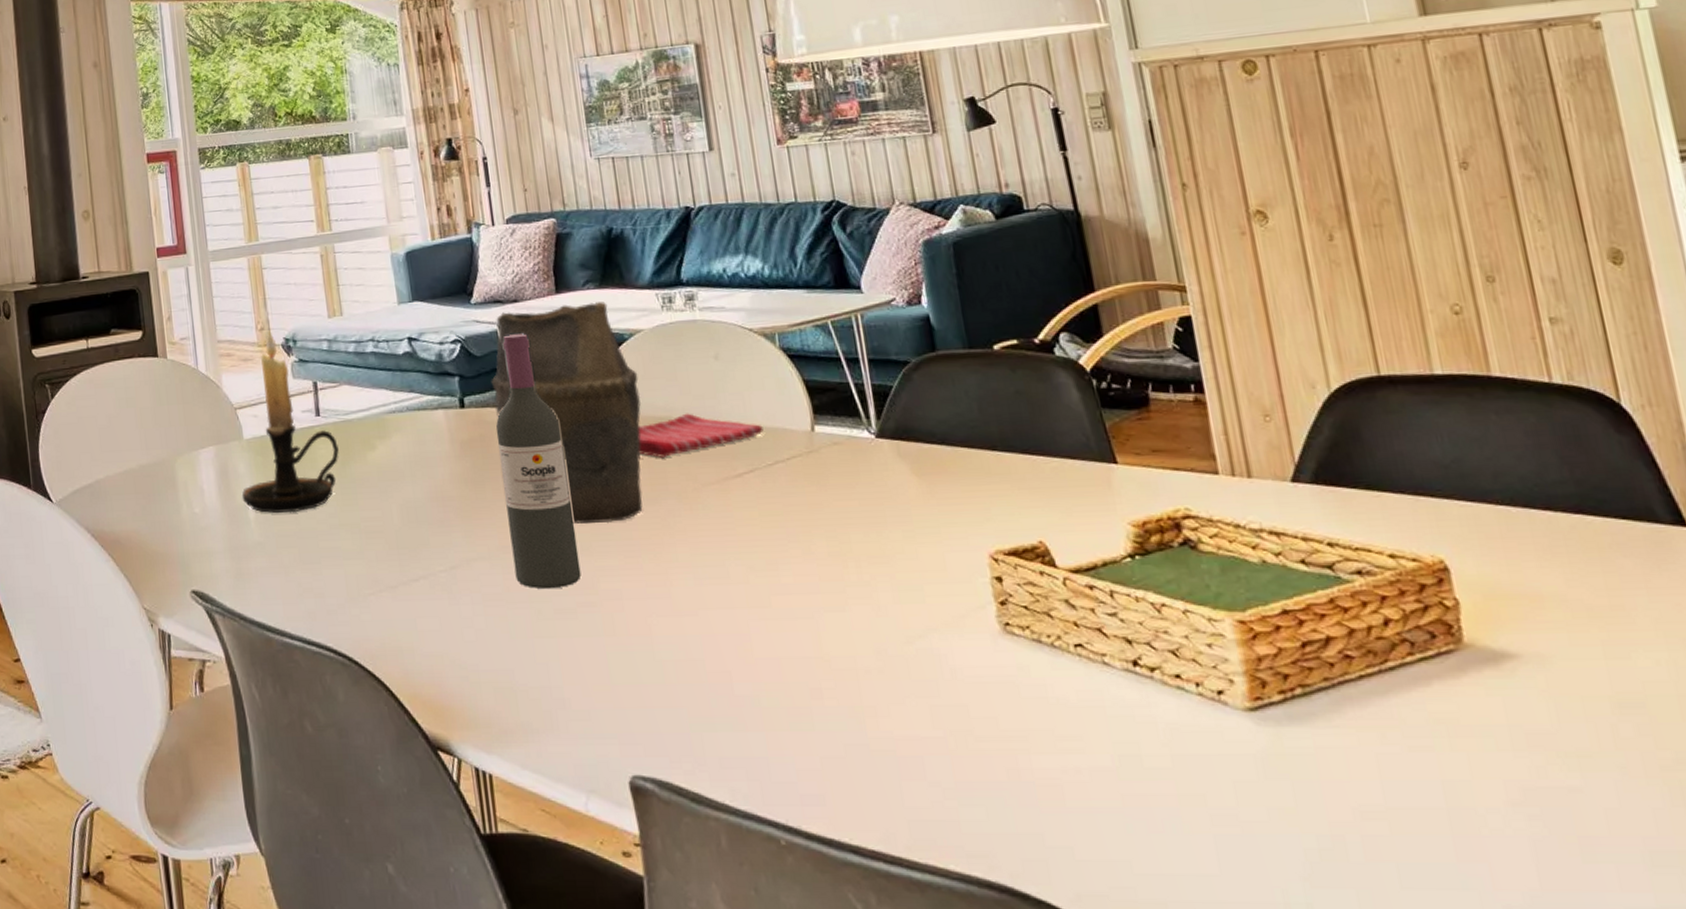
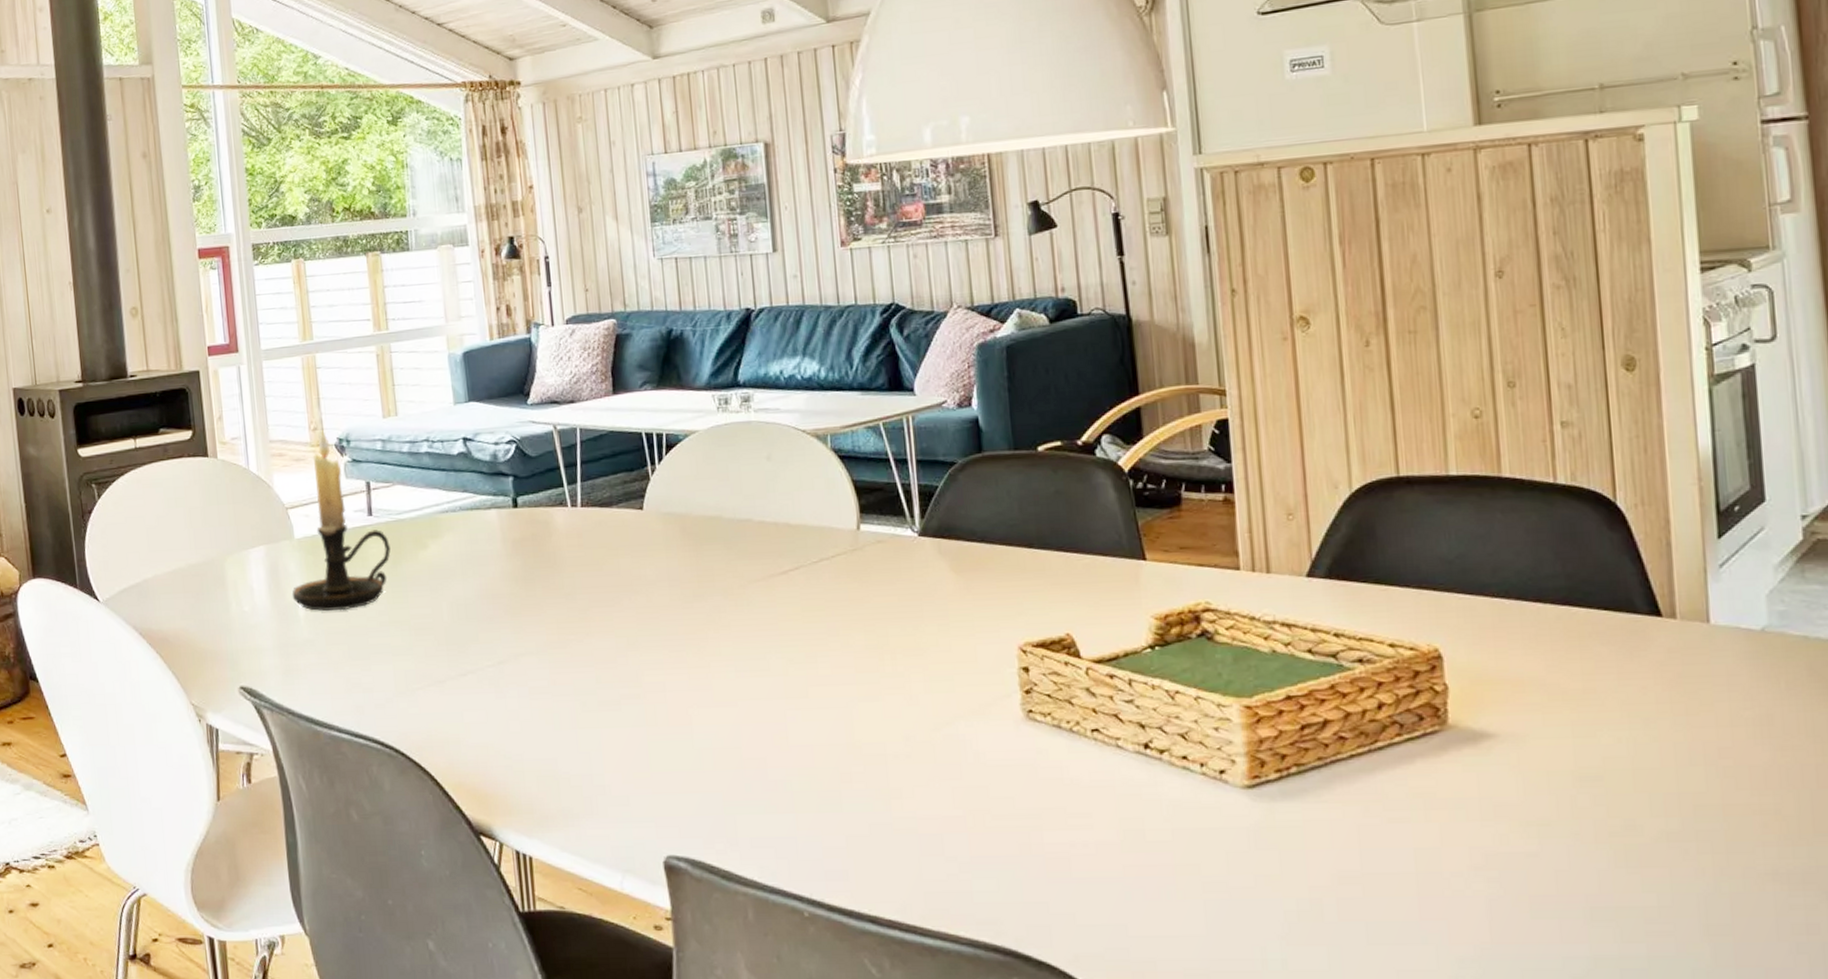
vase: present [491,302,643,524] -> none [545,403,693,620]
wine bottle: present [495,333,581,589] -> none [548,434,626,683]
dish towel: present [638,413,764,458] -> none [688,512,811,556]

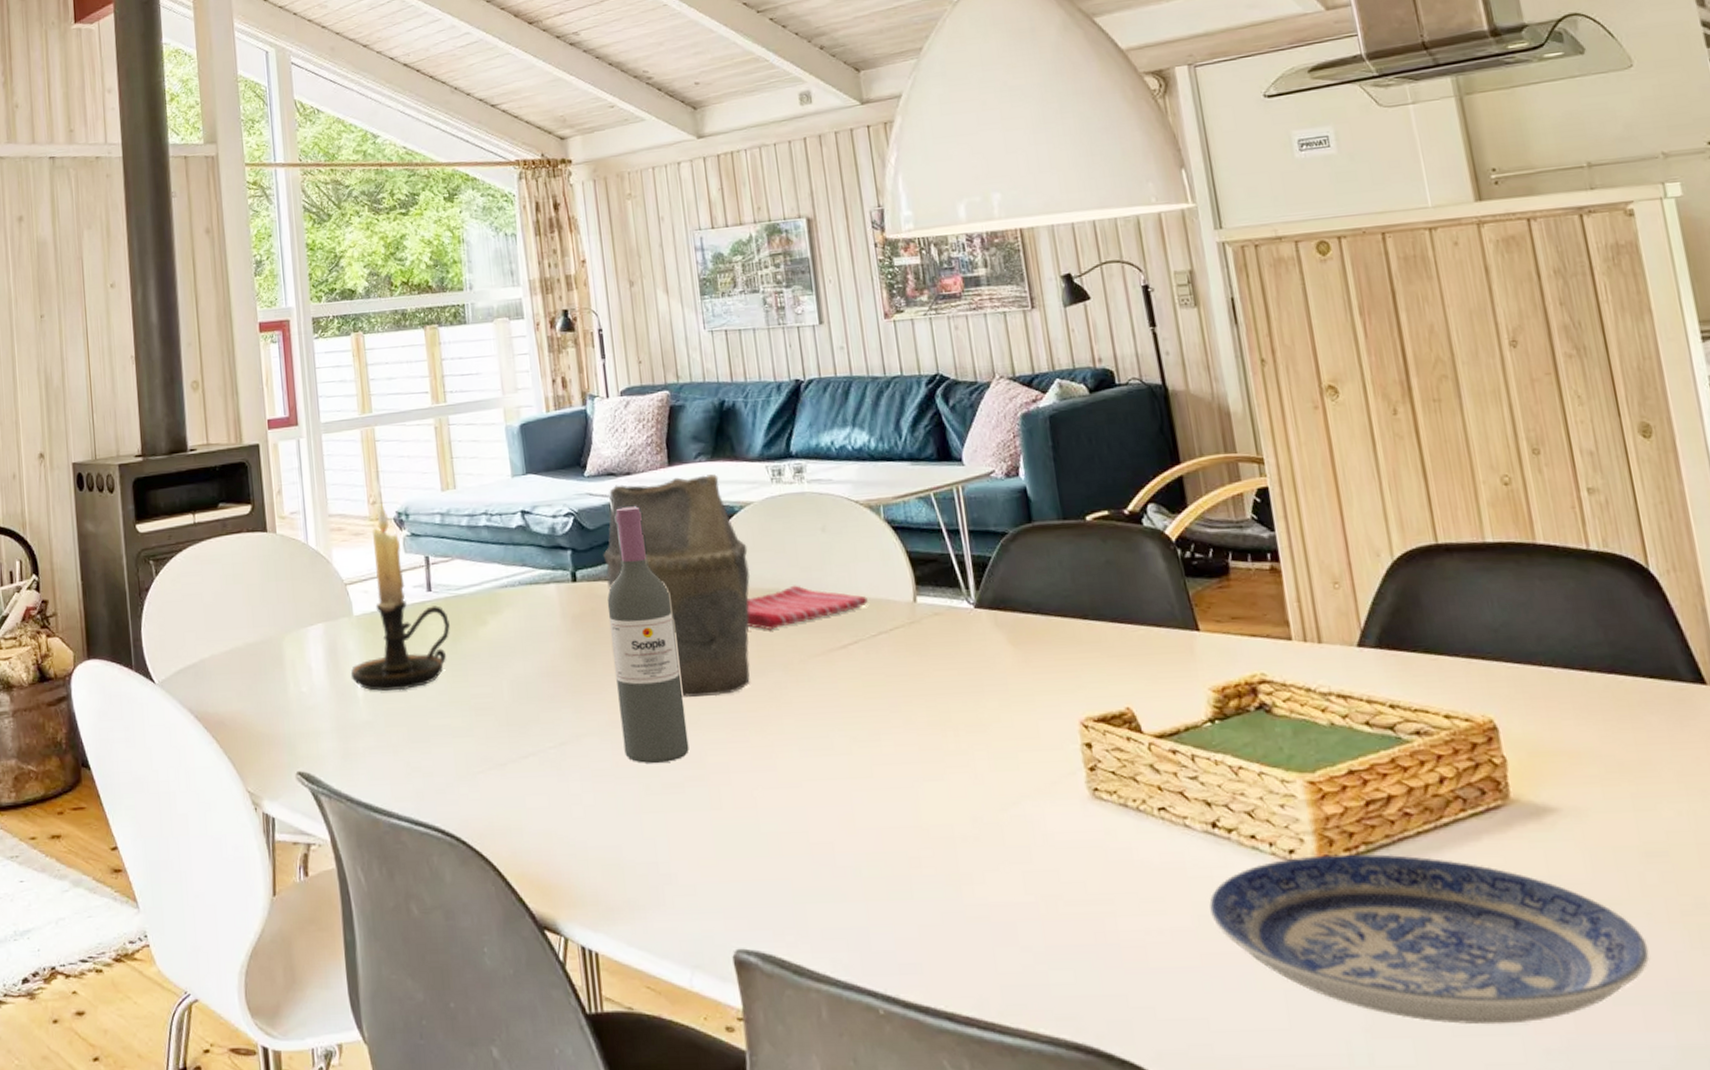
vase: none [545,403,693,620] -> present [603,474,750,697]
wine bottle: none [548,434,626,683] -> present [607,506,689,764]
dish towel: none [688,512,811,556] -> present [746,585,868,630]
plate: none [1136,775,1573,935] -> present [1209,854,1650,1025]

